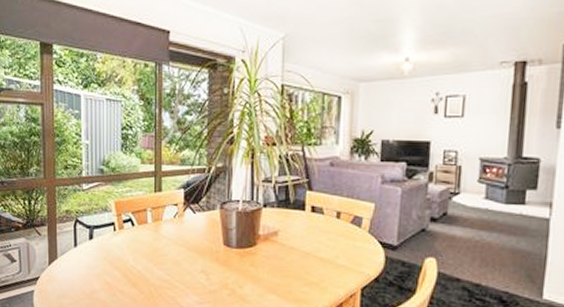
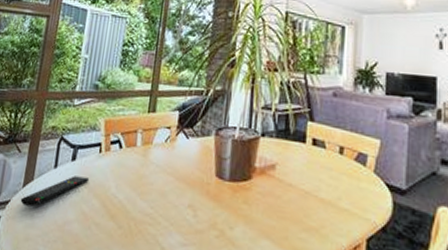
remote control: none [49,252,109,281] -> present [20,175,90,207]

